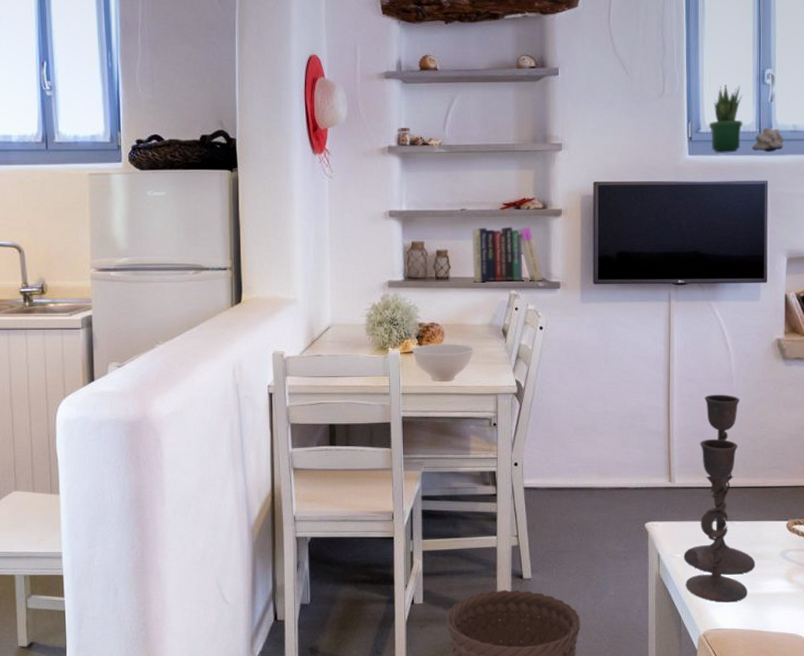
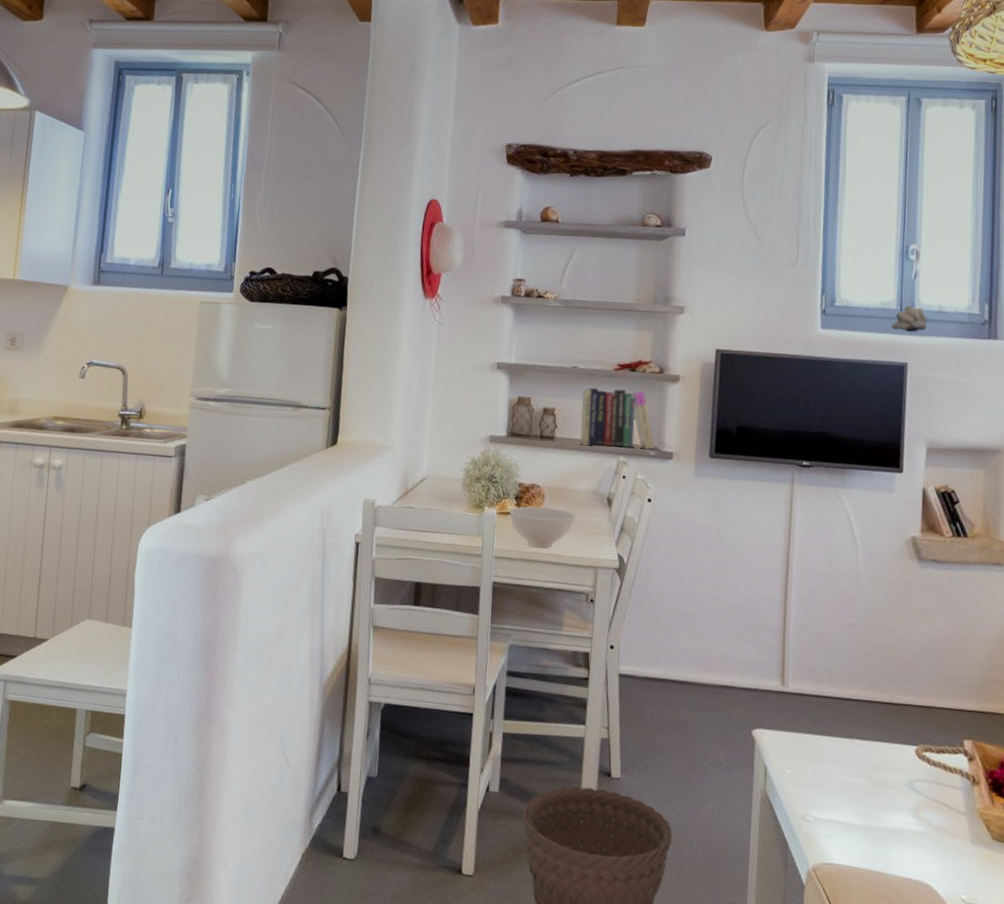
candlestick: present [684,394,756,603] -> none [794,591,878,834]
planter: present [709,84,743,154] -> none [844,257,884,331]

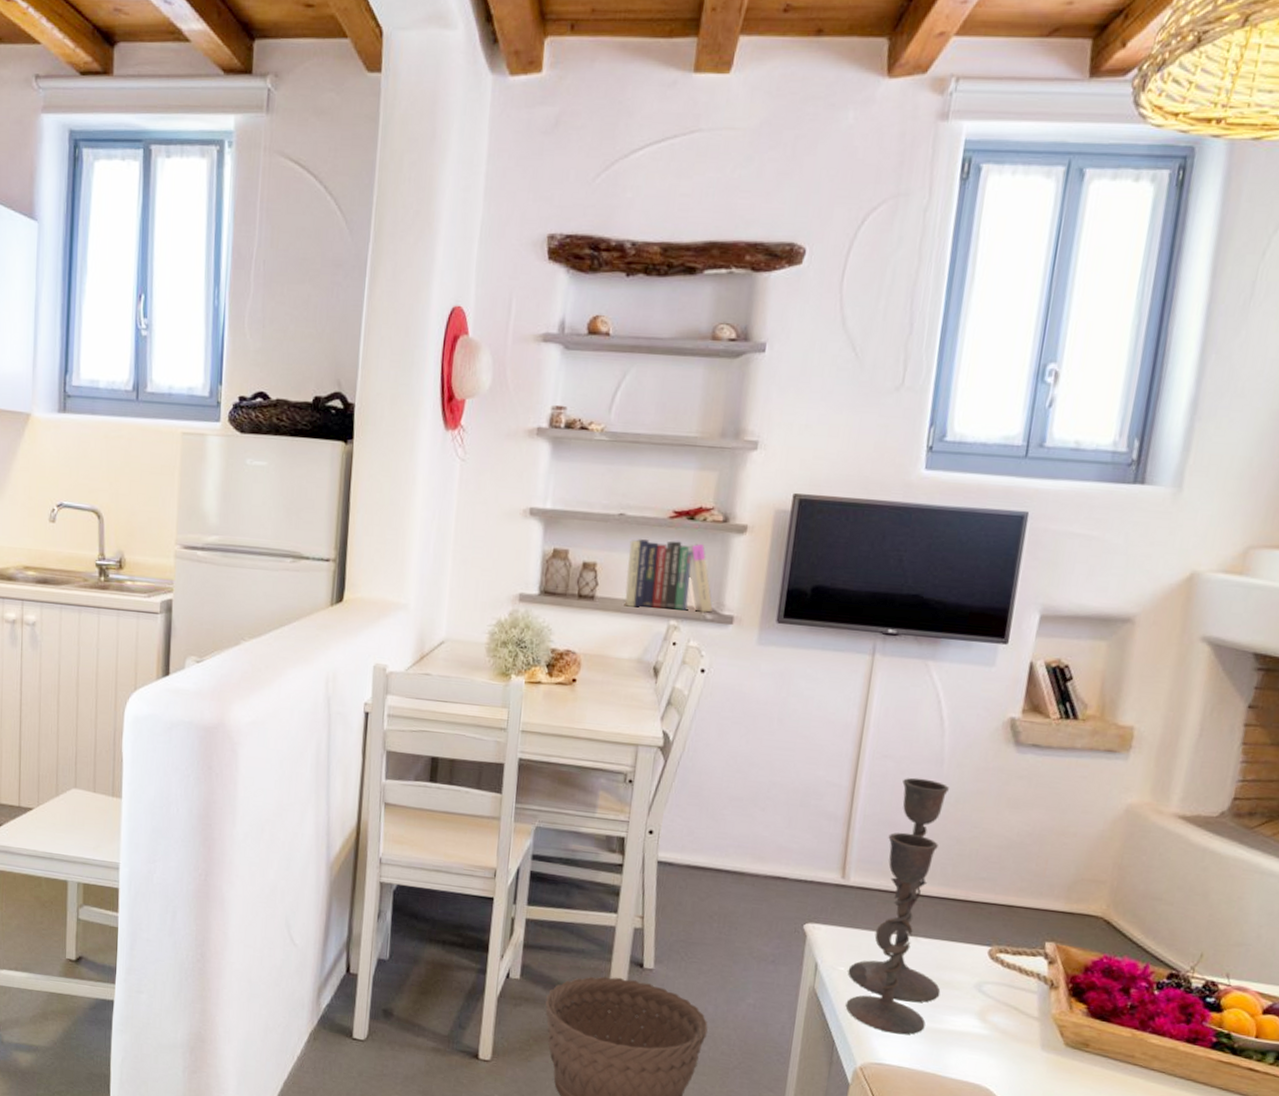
bowl: present [509,506,576,549] -> none [539,675,616,724]
candlestick: none [794,591,878,834] -> present [845,777,950,1035]
seashell: present [891,305,927,333] -> none [1012,441,1060,476]

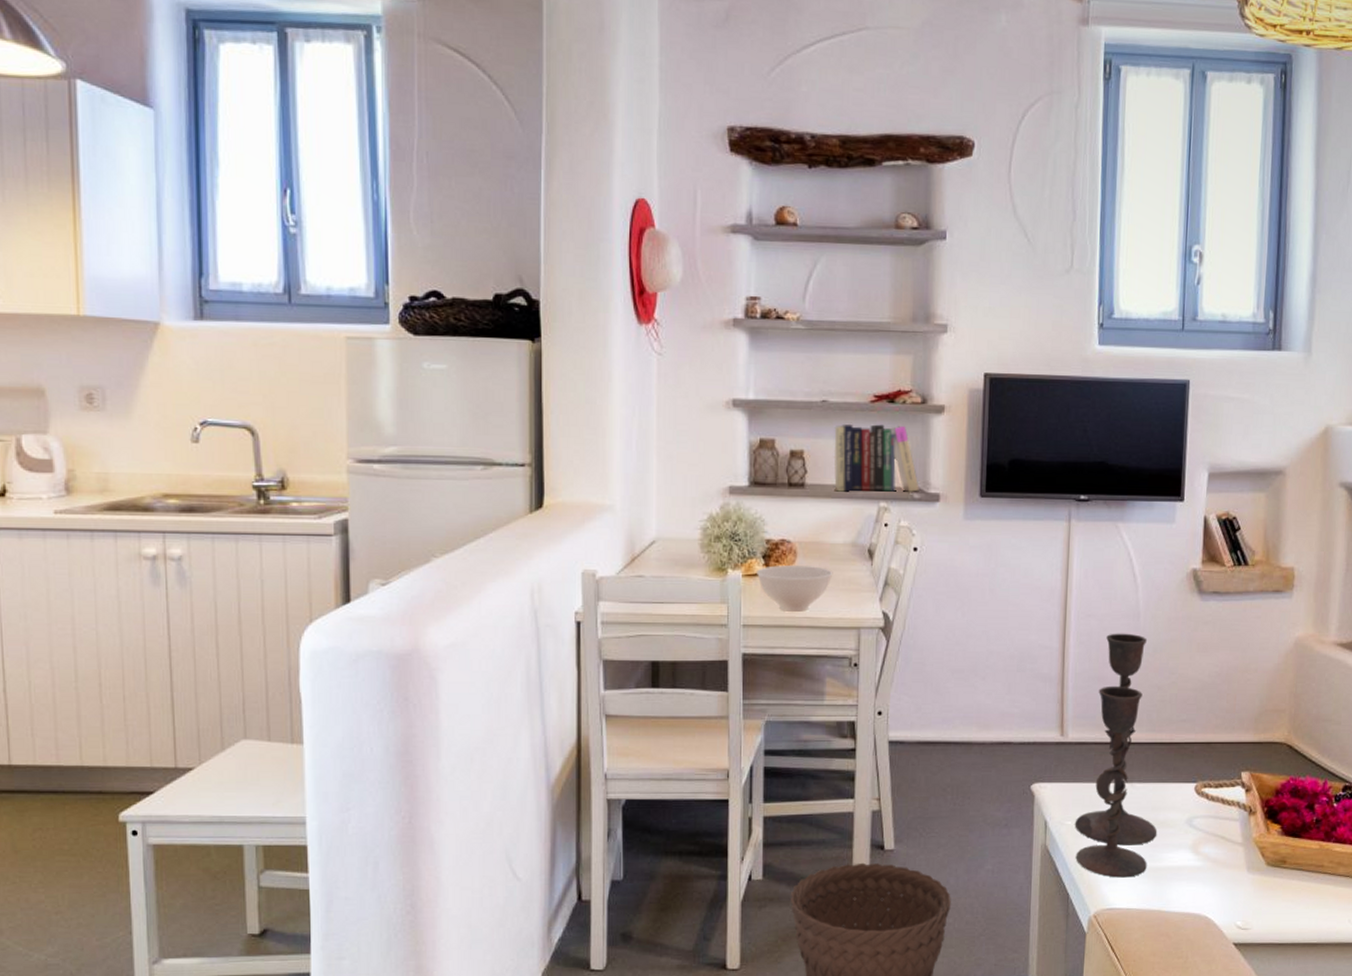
bowl: none [539,675,616,724] -> present [757,565,833,613]

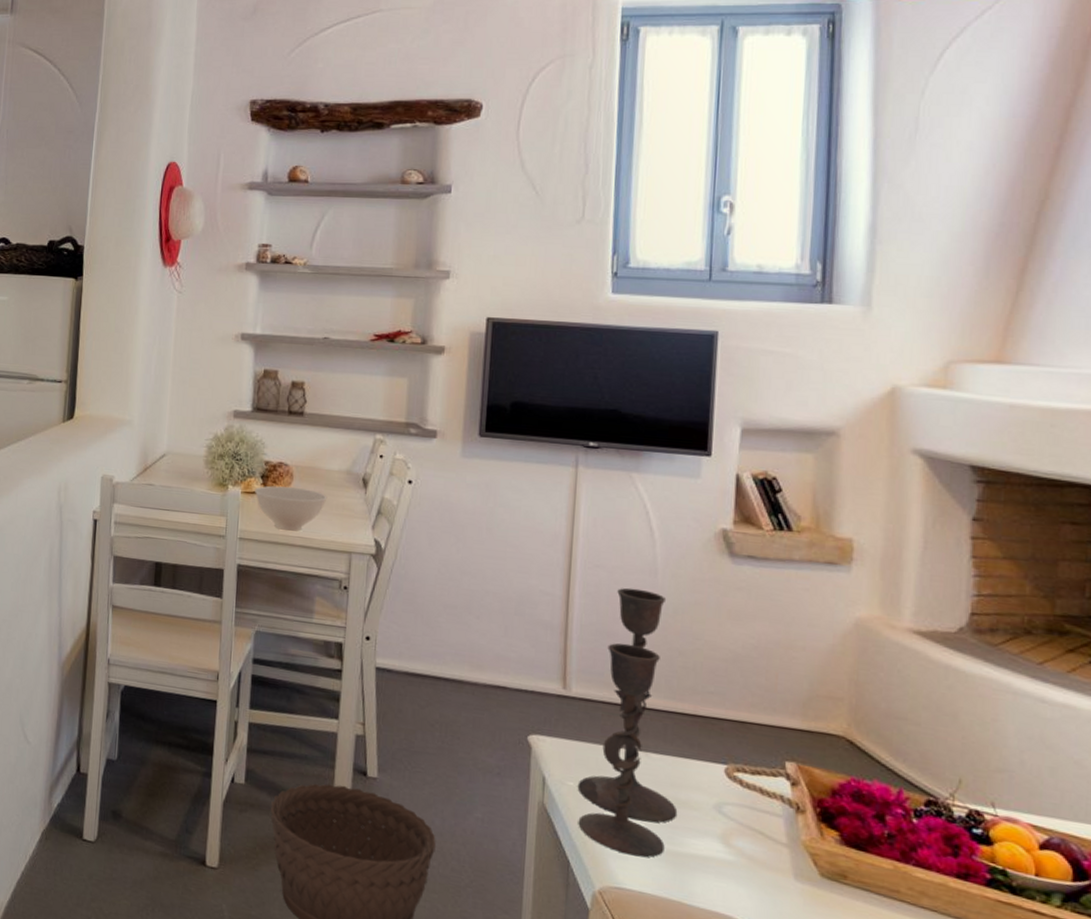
books: present [834,424,919,493] -> none [332,360,416,428]

